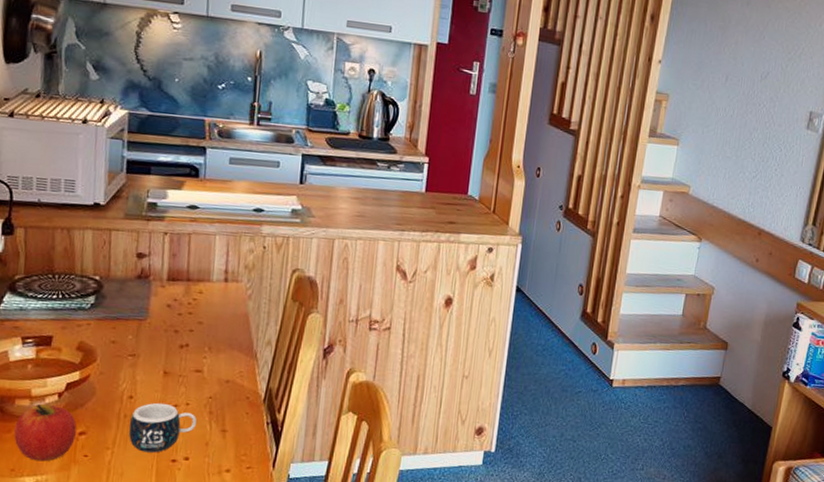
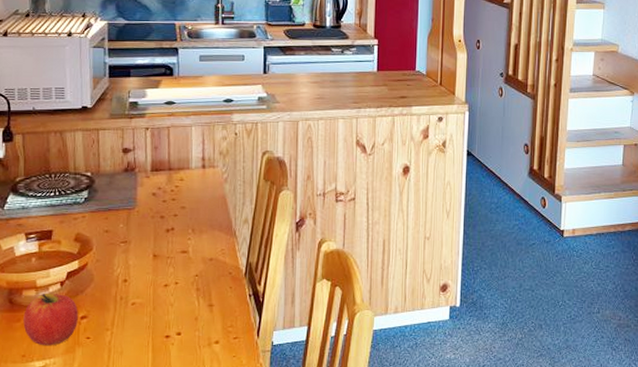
mug: present [128,402,197,453] -> none [125,284,185,331]

